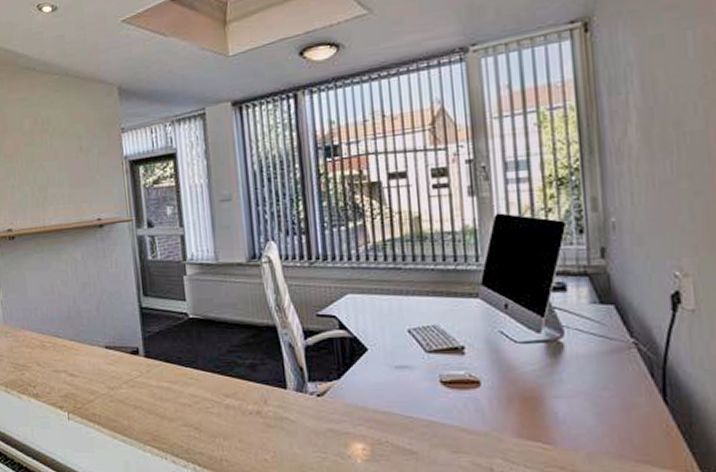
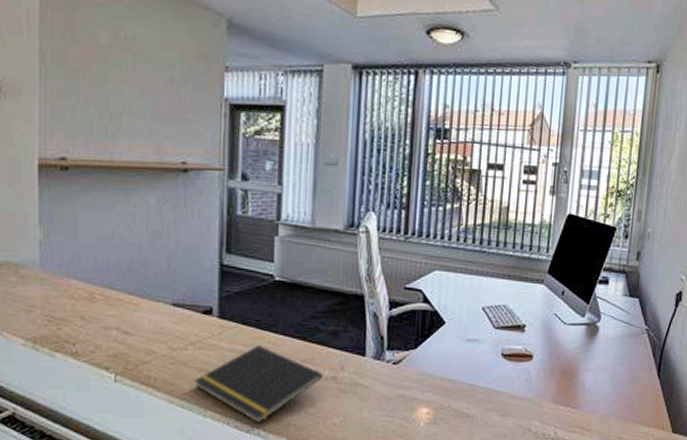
notepad: none [131,381,248,458] -> present [194,344,323,423]

